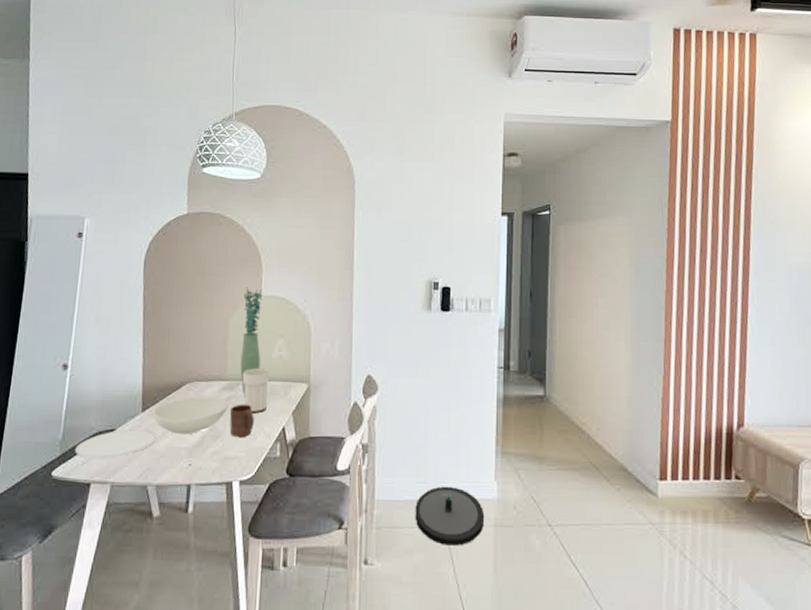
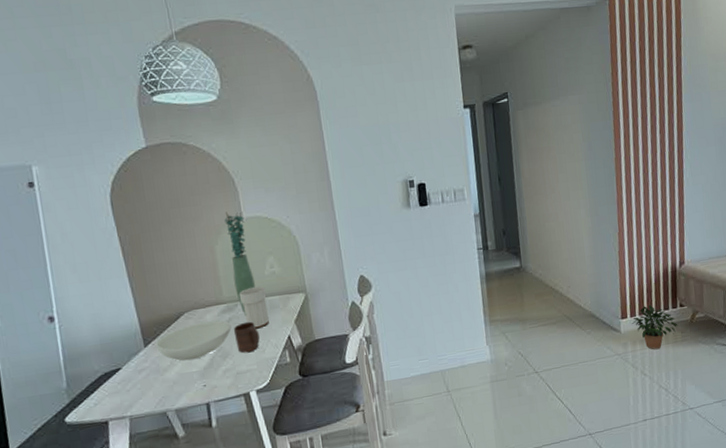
plate: present [75,428,157,459] -> none [83,362,166,400]
robot vacuum: present [415,486,485,546] -> none [421,357,483,406]
potted plant: none [672,468,732,528] -> present [631,304,678,350]

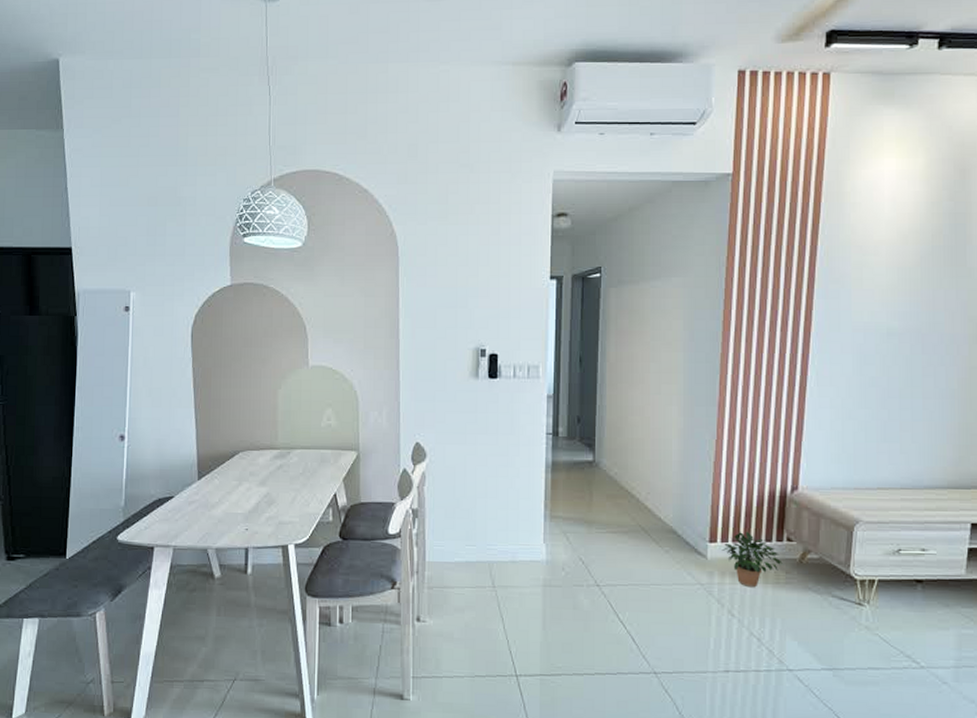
bowl: present [155,320,232,361] -> none [208,465,281,501]
vase: present [224,211,256,316] -> none [290,357,311,465]
cup: present [233,321,260,354] -> none [282,471,306,504]
cup: present [239,286,269,329] -> none [293,436,320,481]

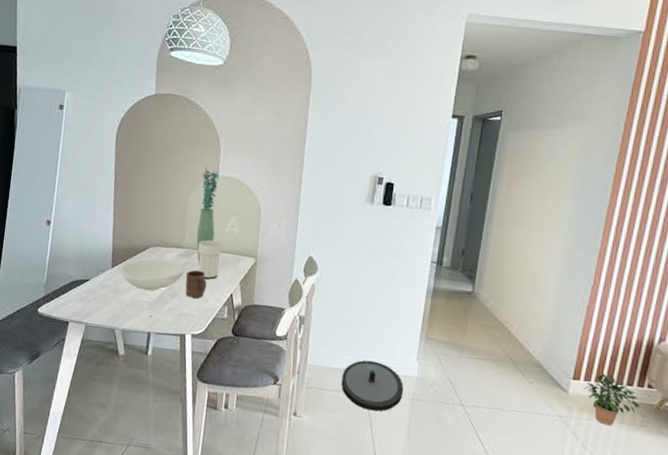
bowl: none [208,465,281,501] -> present [120,259,185,291]
cup: none [282,471,306,504] -> present [185,269,207,299]
vase: none [290,357,311,465] -> present [196,167,220,264]
cup: none [293,436,320,481] -> present [198,240,222,280]
robot vacuum: none [465,549,534,605] -> present [341,360,404,412]

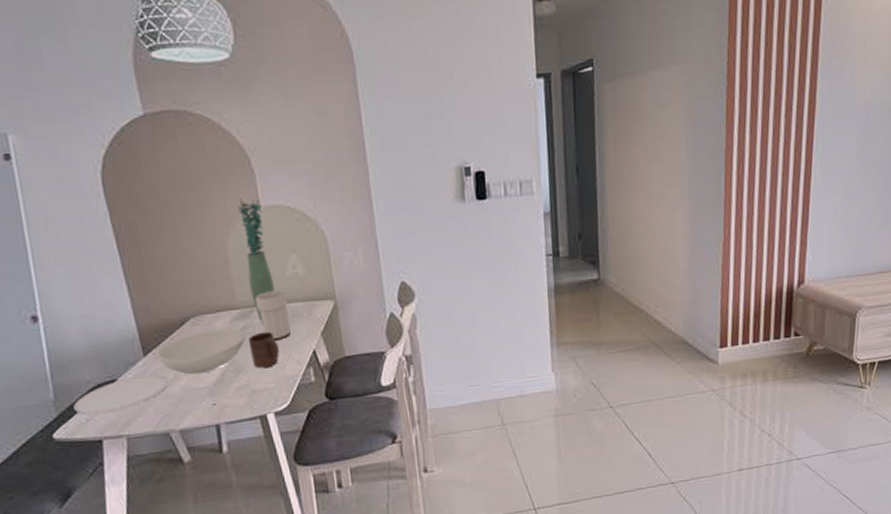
plate: none [56,280,123,303] -> present [73,374,168,415]
robot vacuum: present [341,360,404,412] -> none [471,384,545,442]
potted plant: present [583,372,641,426] -> none [732,331,791,387]

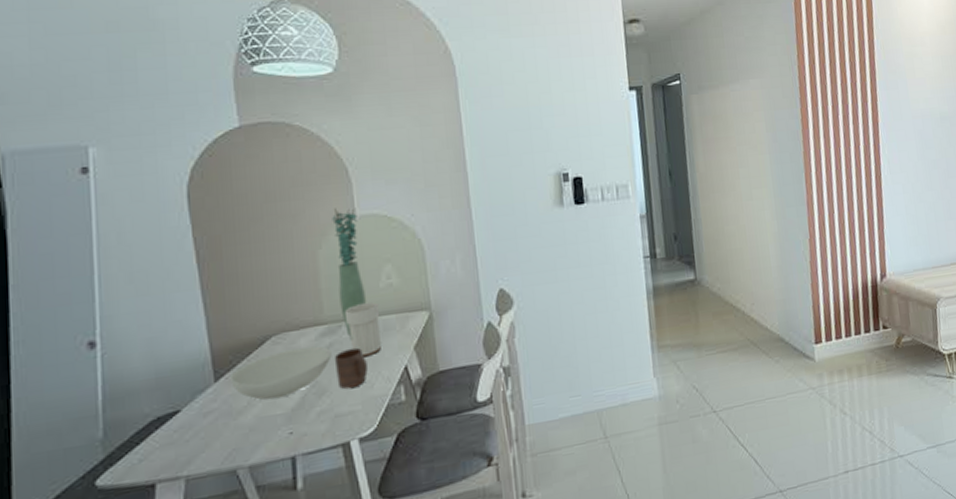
plate: present [73,374,168,415] -> none [125,402,240,455]

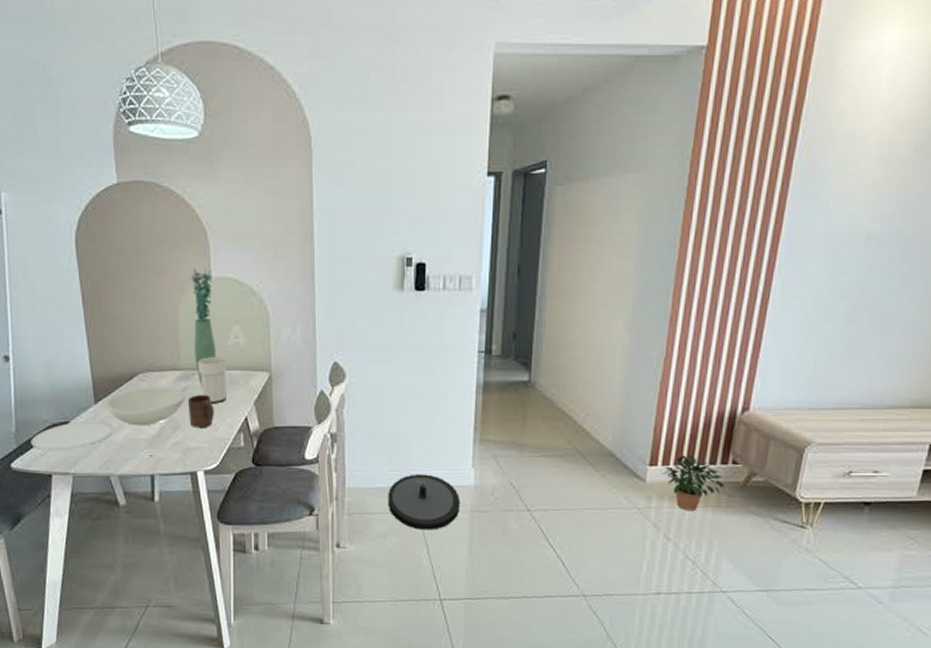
plate: none [125,402,240,455] -> present [31,421,113,451]
robot vacuum: none [571,393,649,457] -> present [388,474,461,530]
potted plant: none [827,325,882,382] -> present [662,453,726,512]

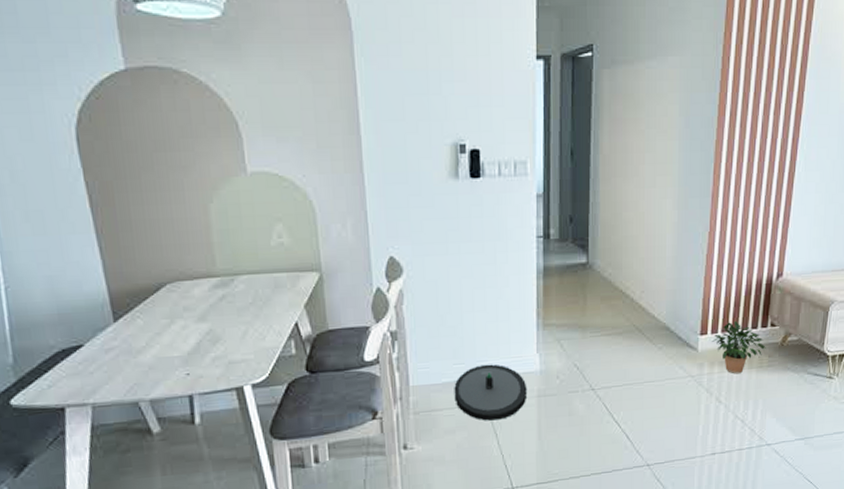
plate: present [31,421,113,451] -> none [34,341,140,382]
bowl: present [105,387,186,426] -> none [127,297,225,343]
cup: present [187,394,214,429] -> none [227,301,260,340]
vase: present [191,268,217,387] -> none [222,162,259,294]
cup: present [197,356,227,404] -> none [236,258,273,311]

